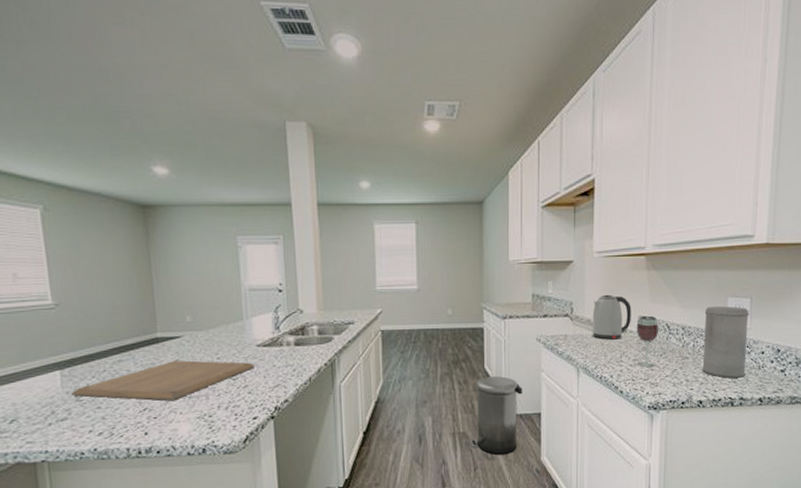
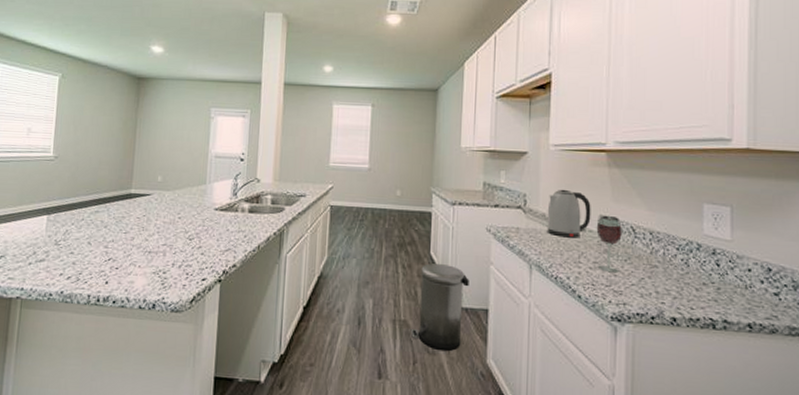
chopping board: present [71,360,256,401] -> none [52,216,211,254]
canister: present [702,306,750,379] -> none [675,212,731,298]

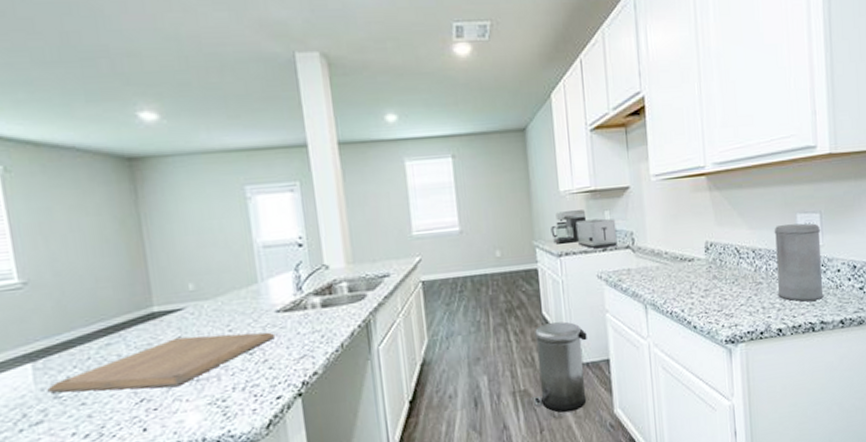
chopping board: none [52,216,211,254] -> present [47,332,276,393]
coffee maker: none [448,165,483,195] -> present [551,210,587,244]
toaster: none [471,176,510,205] -> present [575,218,618,249]
kettle: present [547,189,591,238] -> none [655,220,698,271]
wineglass: present [596,215,622,273] -> none [704,240,729,298]
canister: none [675,212,731,298] -> present [774,223,824,302]

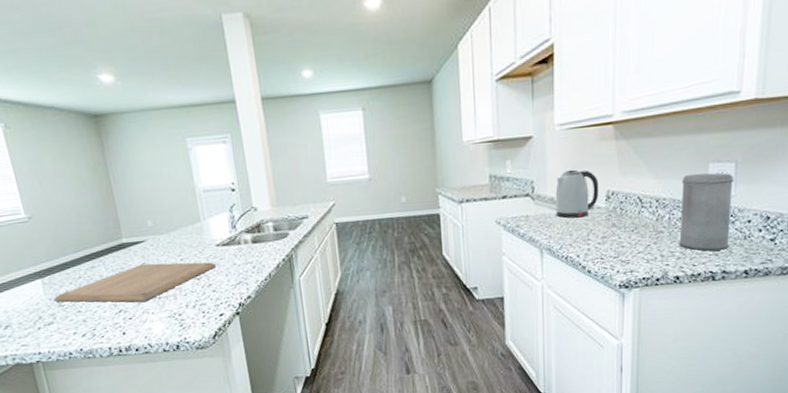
pedal bin: present [532,321,587,413] -> none [431,262,483,341]
coffee maker: present [551,210,587,244] -> none [453,159,488,192]
toaster: present [575,218,618,249] -> none [477,167,517,197]
kettle: none [655,220,698,271] -> present [555,169,599,218]

